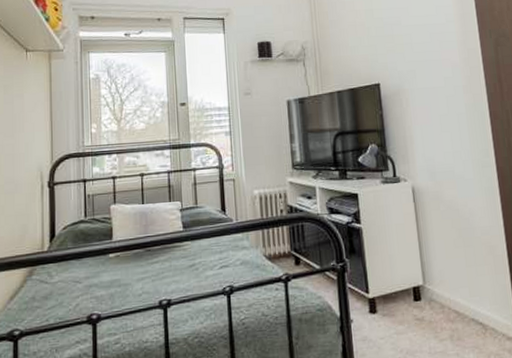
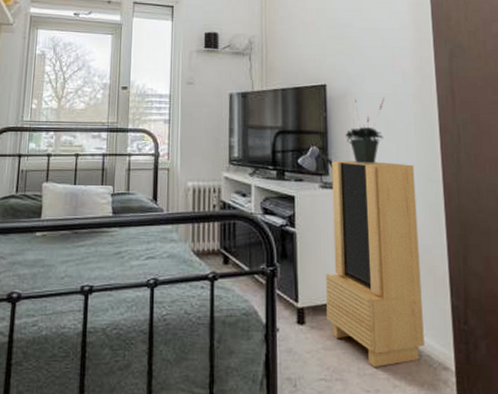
storage cabinet: none [390,152,489,345] -> present [326,160,425,367]
potted plant: none [401,91,438,157] -> present [345,98,384,165]

